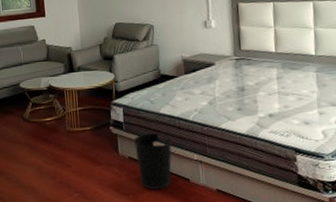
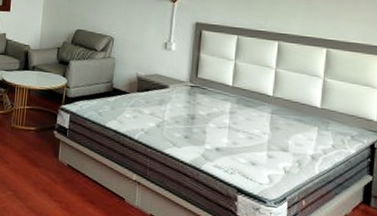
wastebasket: present [133,132,172,190] -> none [74,143,114,204]

